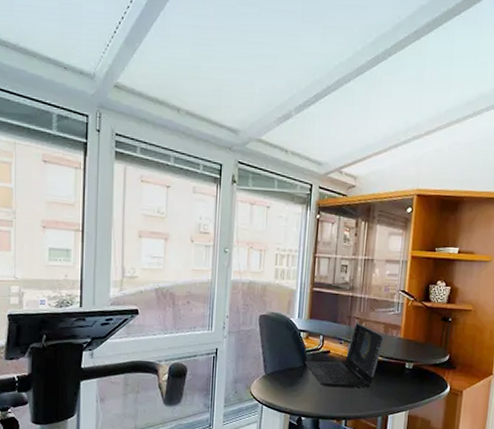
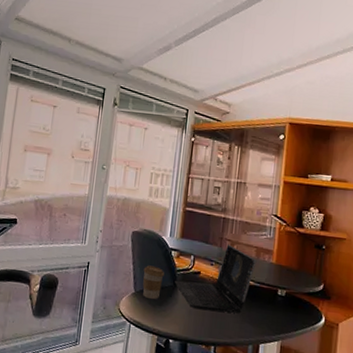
coffee cup: none [273,348,294,380] -> present [142,265,164,299]

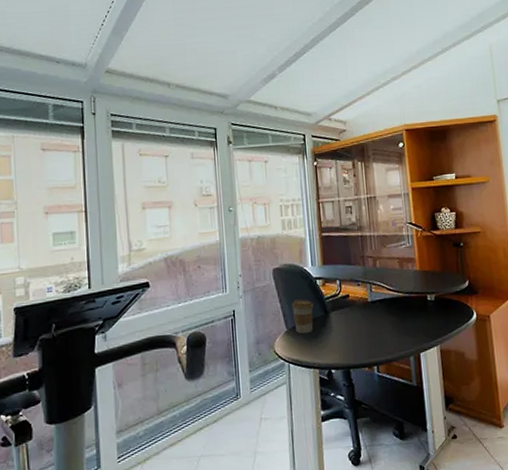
laptop: present [174,244,257,314] -> none [325,261,402,333]

